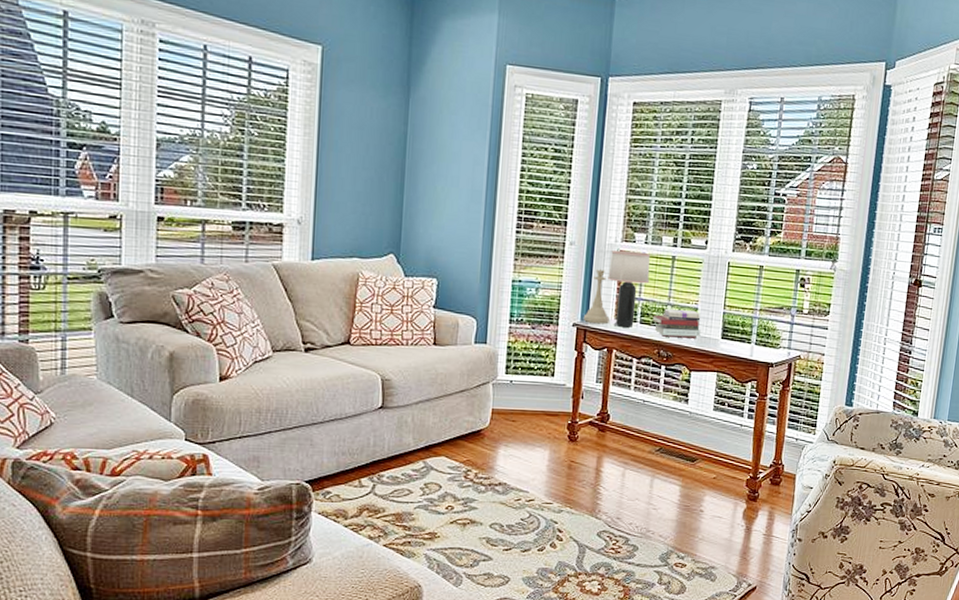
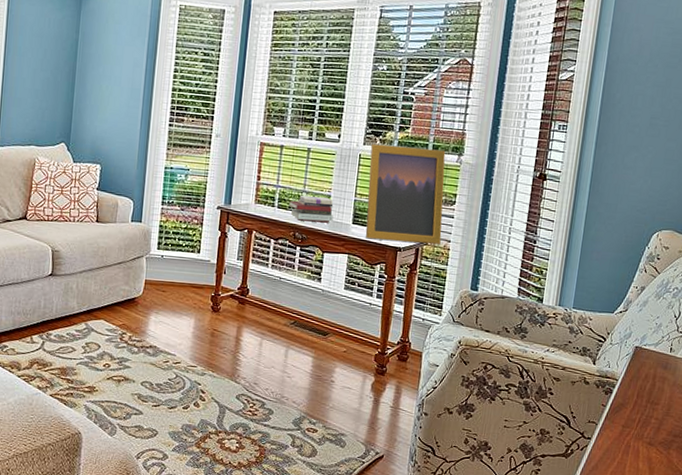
chess piece: present [583,268,610,325] -> none [226,158,250,208]
table lamp: present [607,249,650,328] -> none [249,141,288,212]
picture frame: none [735,250,819,359] -> present [365,143,446,244]

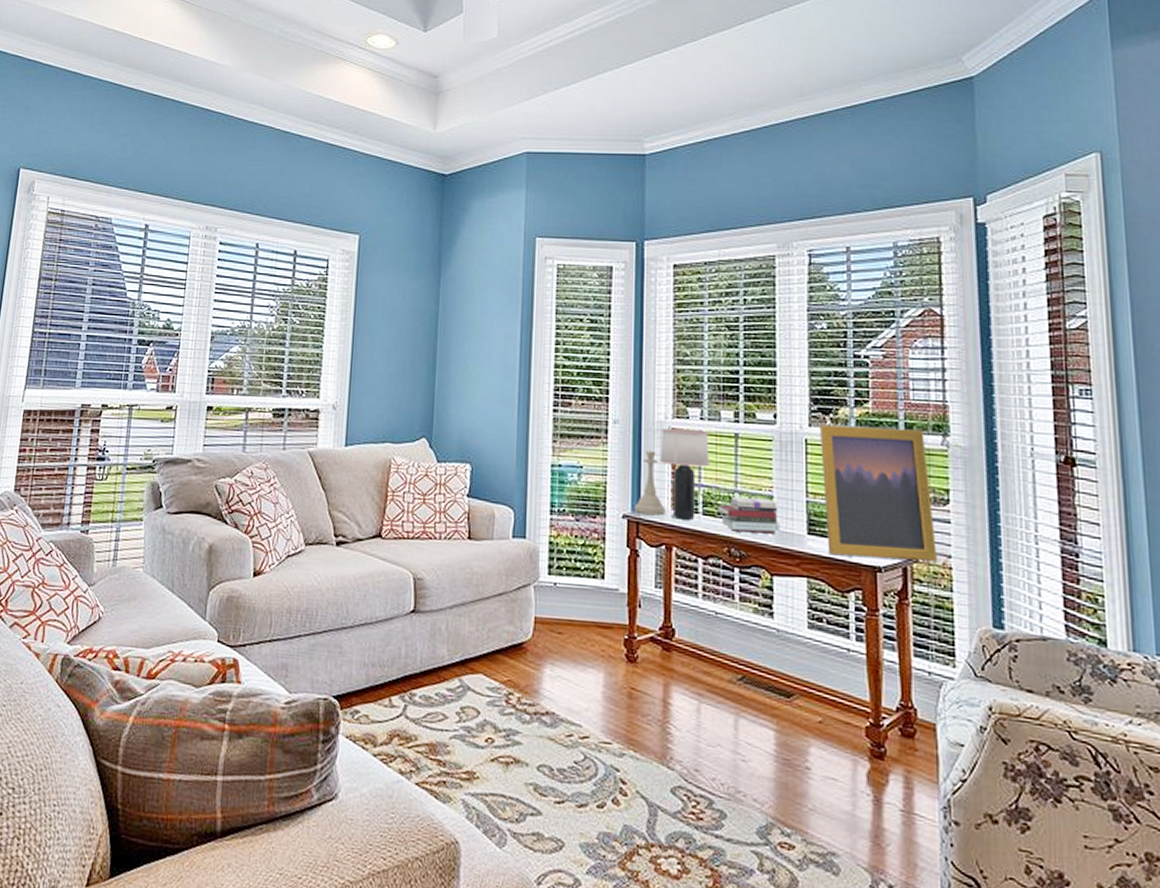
chess piece: none [226,158,250,208] -> present [634,449,665,516]
table lamp: none [249,141,288,212] -> present [659,427,709,520]

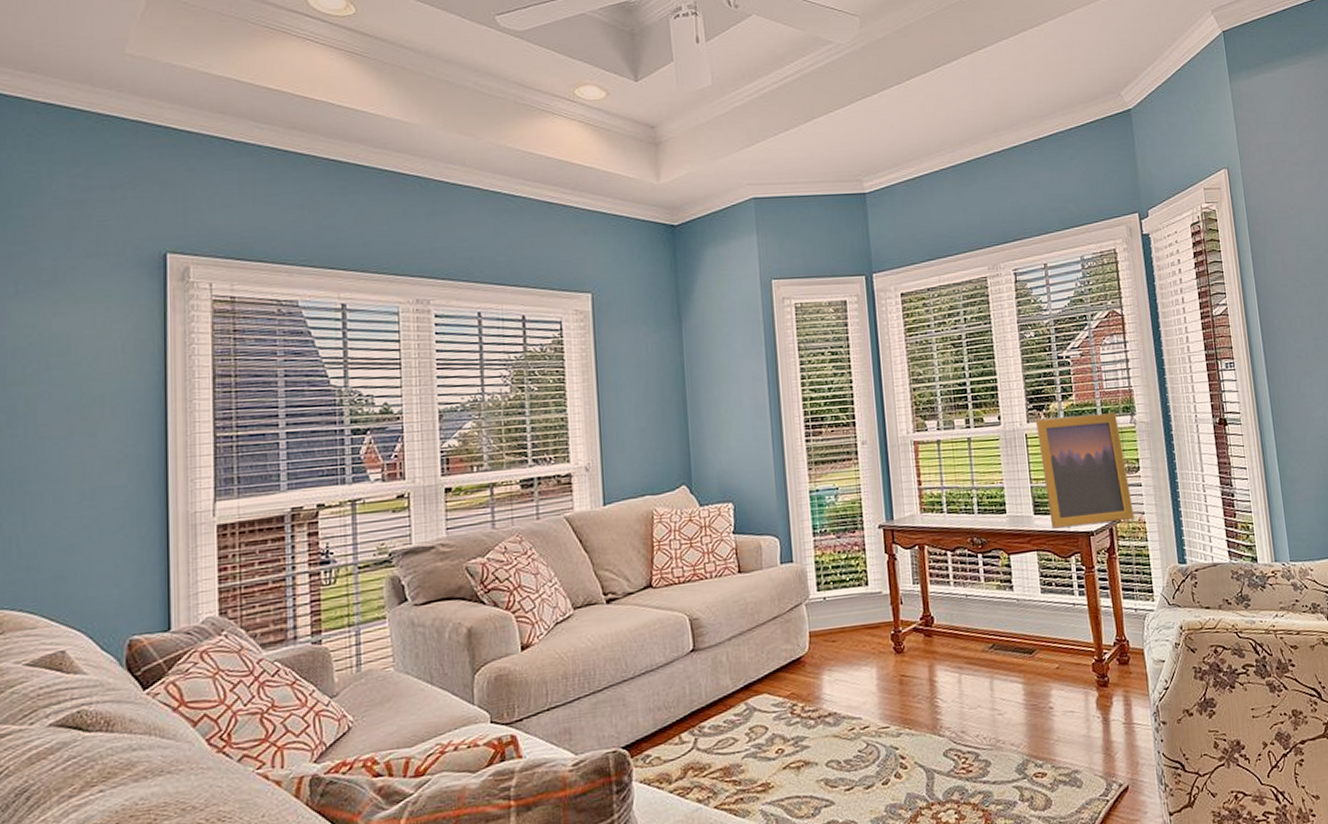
chess piece: present [634,449,665,516] -> none [888,463,916,522]
table lamp: present [659,427,709,520] -> none [905,439,949,521]
books: present [717,496,780,534] -> none [959,489,1012,523]

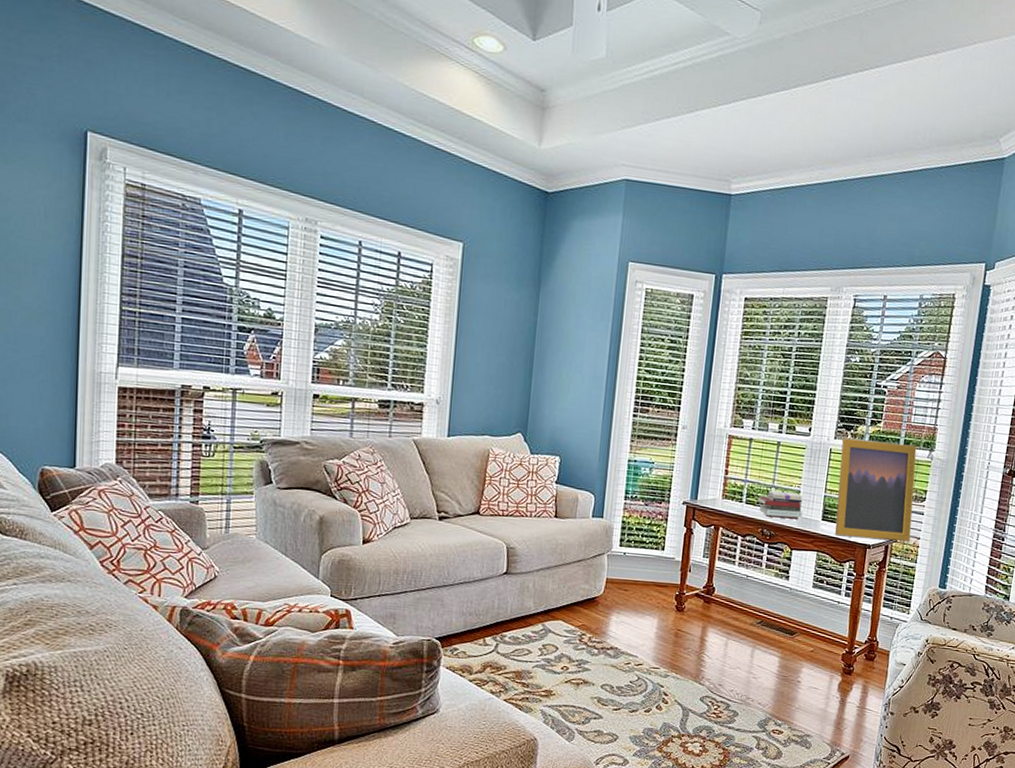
books: none [959,489,1012,523] -> present [757,490,803,519]

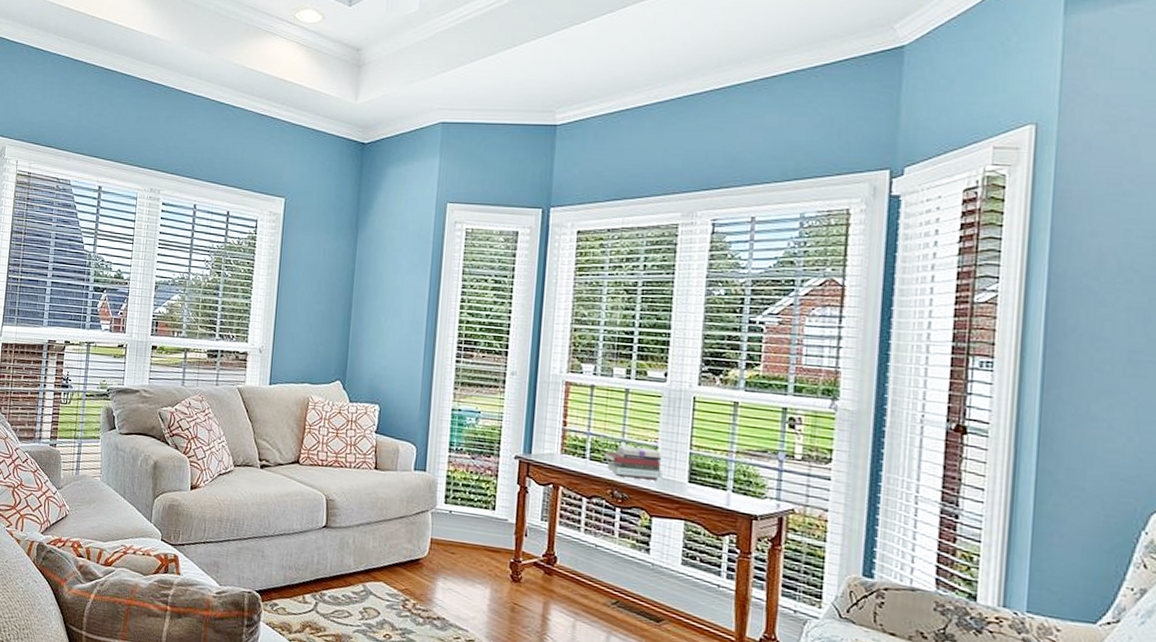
picture frame: present [835,438,917,541] -> none [706,384,815,514]

